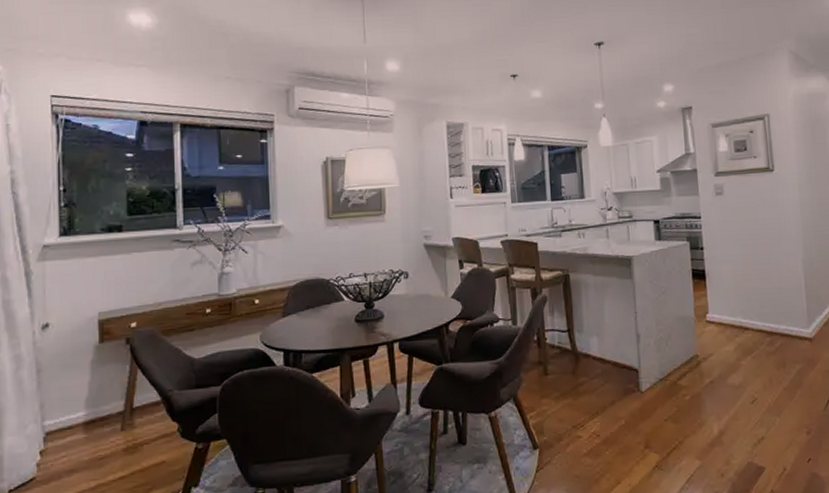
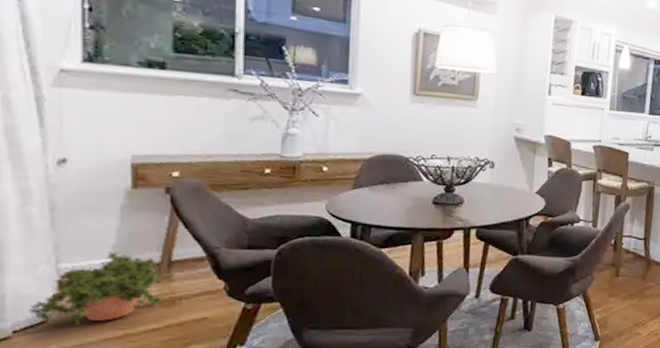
potted plant: none [21,405,131,479] -> present [29,251,167,324]

